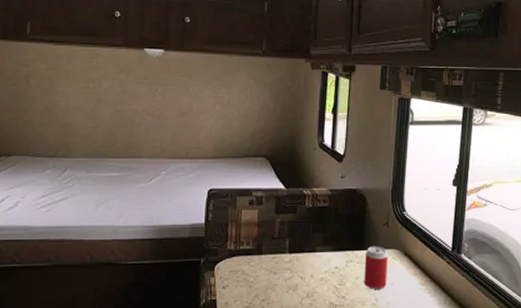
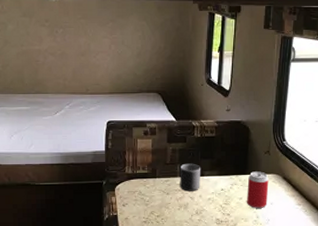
mug: none [288,237,312,270] -> present [180,163,200,191]

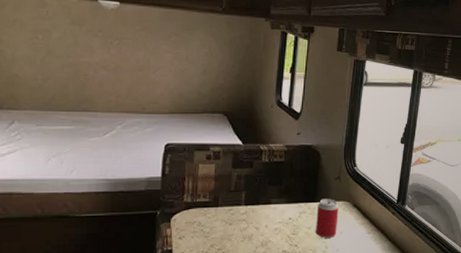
mug: present [180,163,200,191] -> none [244,190,267,221]

